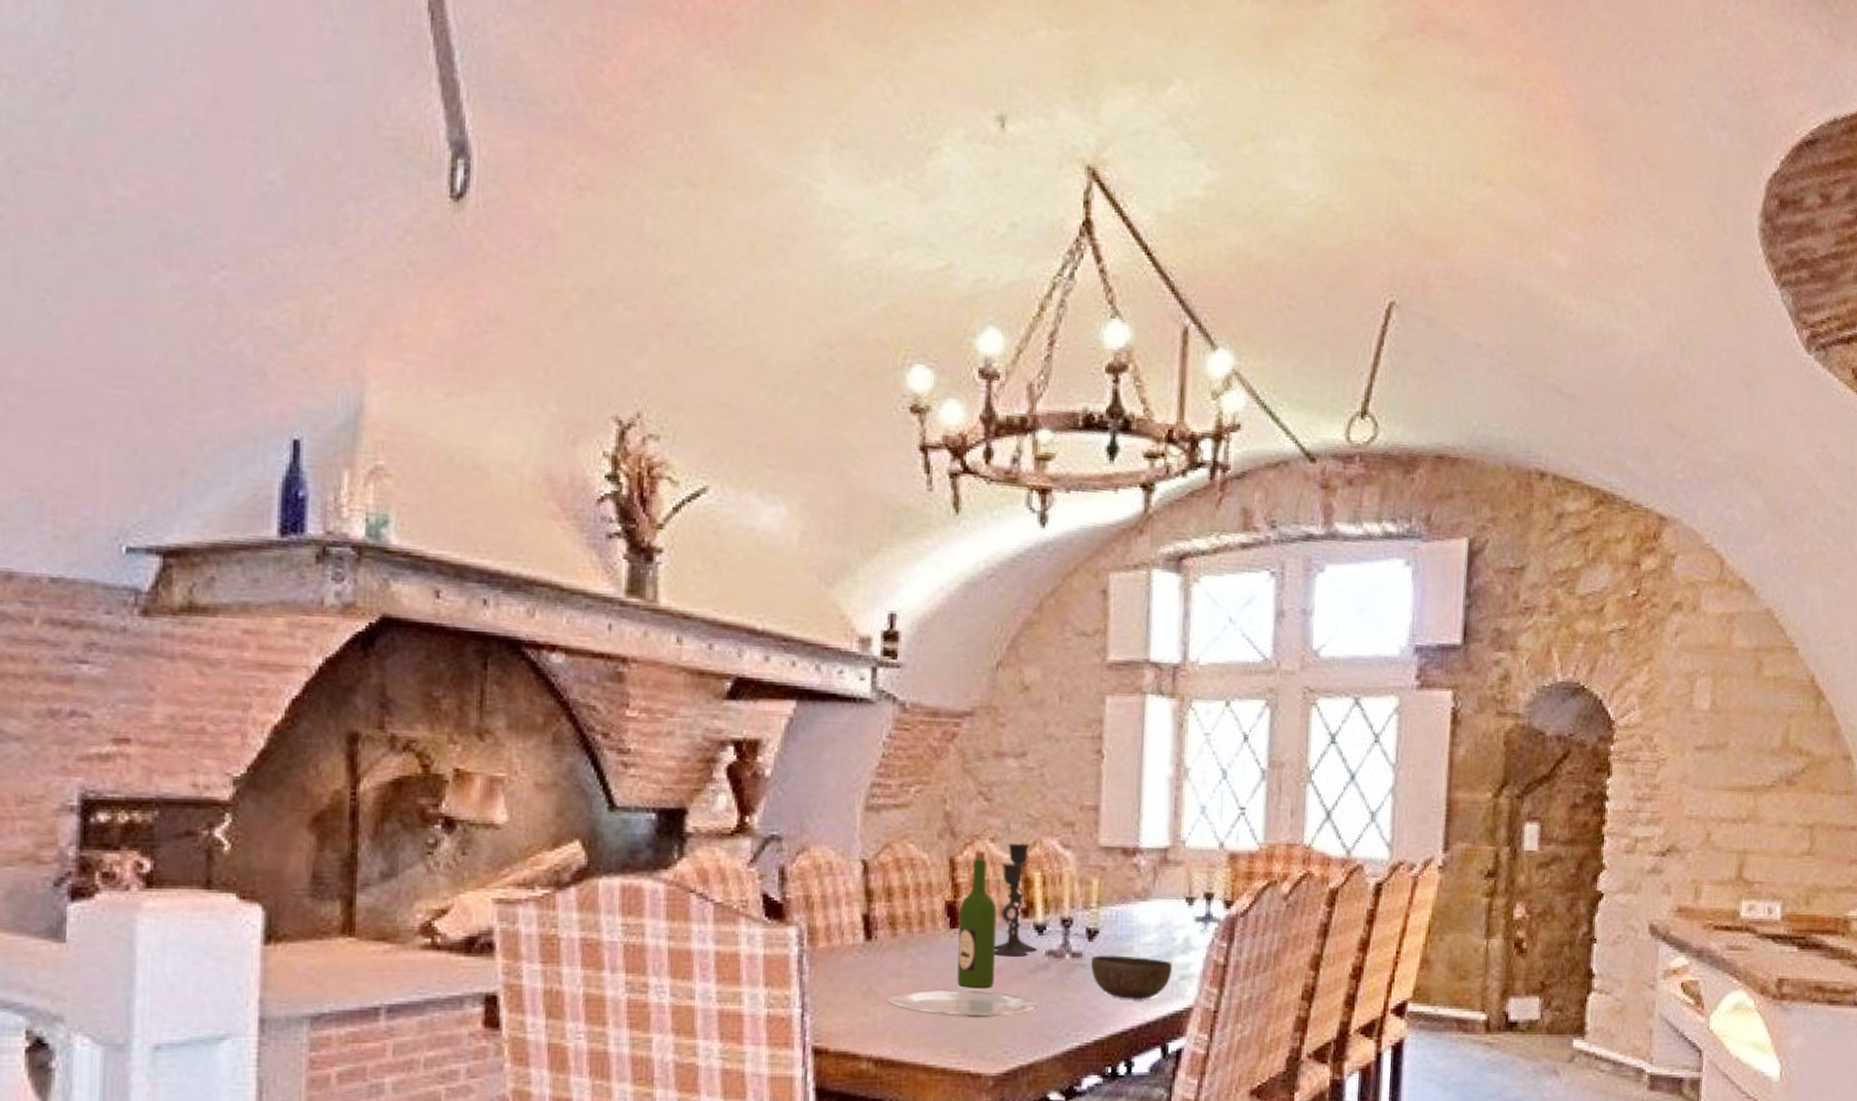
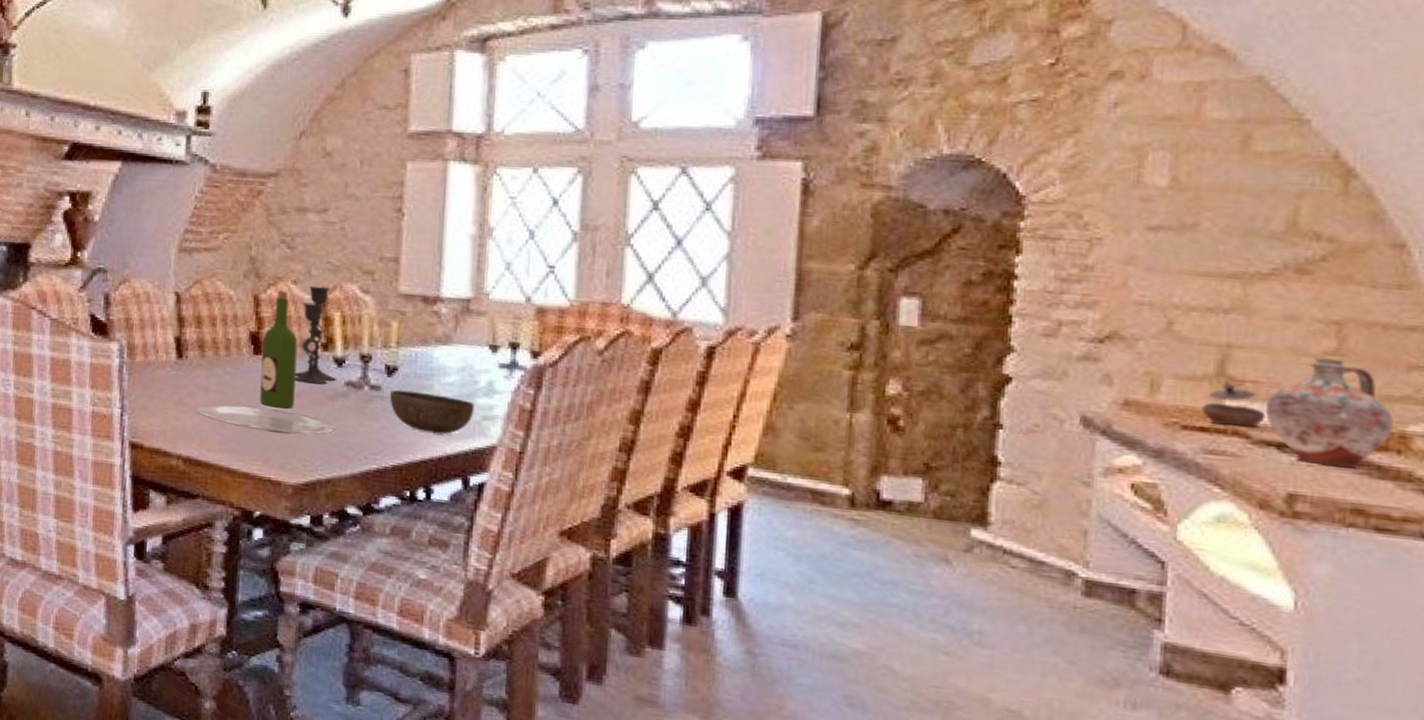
cooking pot: none [1727,884,1766,924] -> present [1202,381,1266,428]
ceramic jug: none [1765,857,1841,952] -> present [1264,357,1395,469]

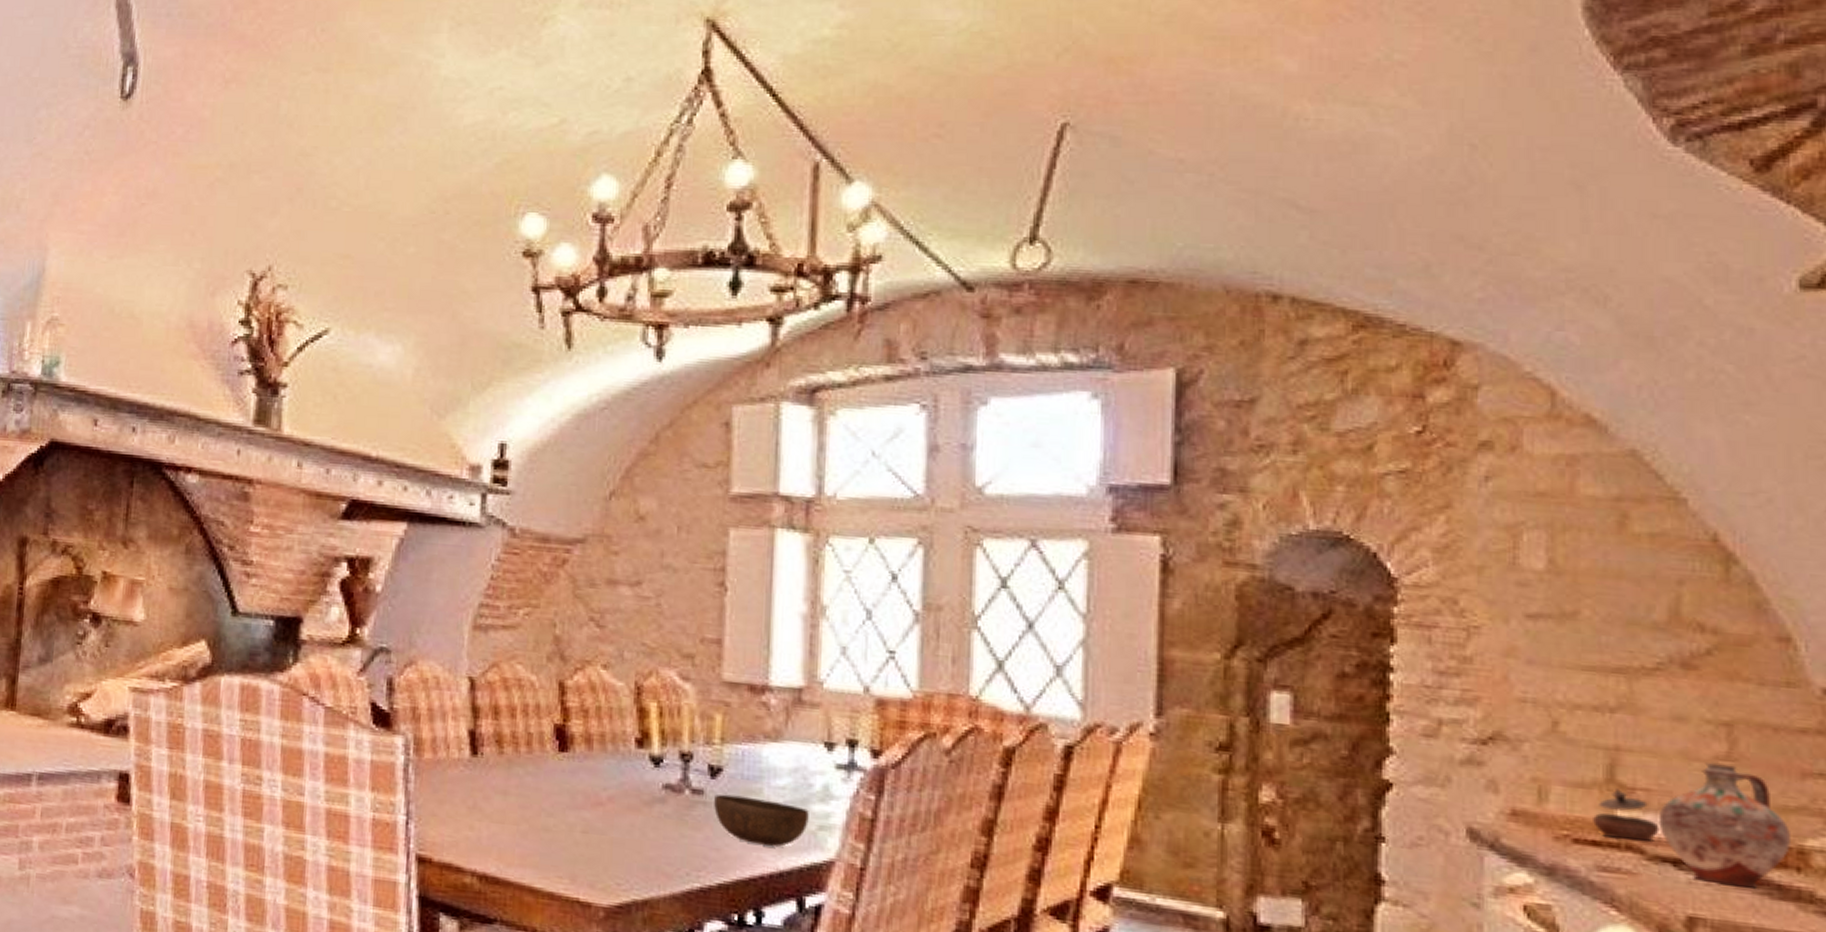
plate: present [196,404,336,435] -> none [493,810,653,847]
wine bottle: present [260,290,298,409] -> none [566,676,609,816]
candlestick: present [294,285,336,385] -> none [605,671,653,788]

